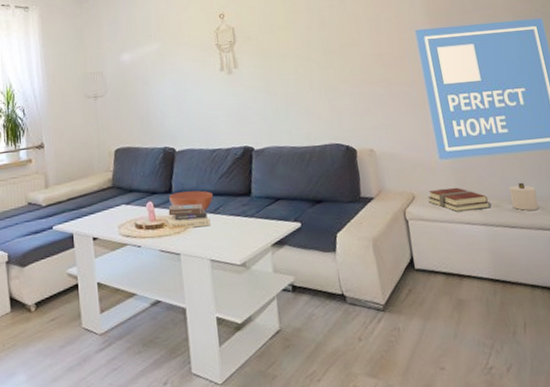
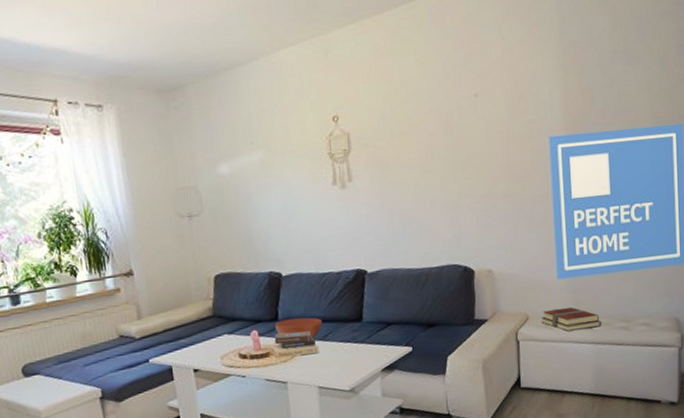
candle: present [509,182,539,211] -> none [621,300,647,329]

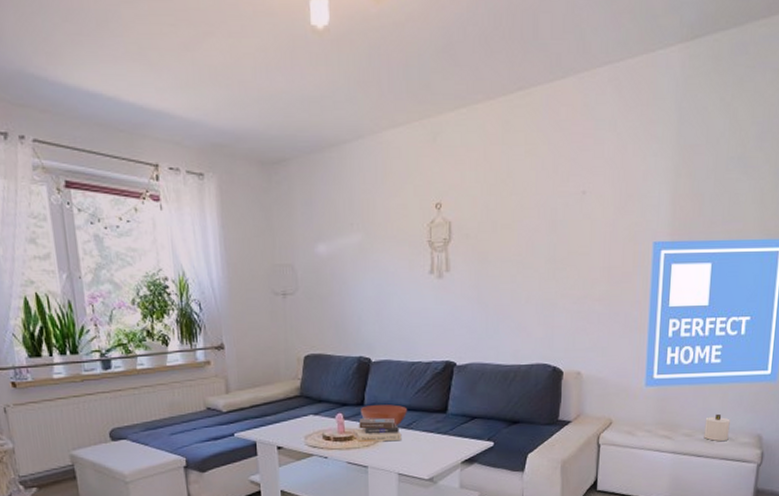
books: present [541,307,602,332] -> none [624,415,684,440]
candle: none [621,300,647,329] -> present [704,413,730,442]

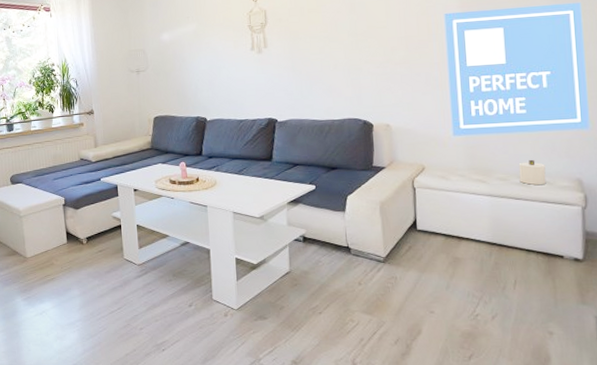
books: present [353,417,402,443] -> none [194,165,235,186]
bowl: present [361,404,408,426] -> none [200,154,239,172]

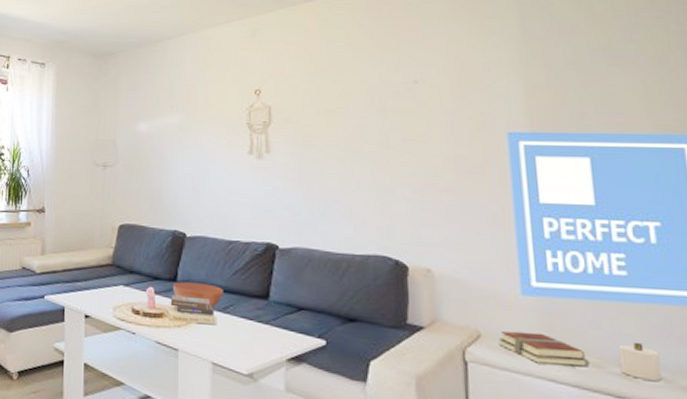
books: none [194,165,235,186] -> present [164,295,217,326]
bowl: none [200,154,239,172] -> present [173,282,225,308]
books: none [437,161,498,184] -> present [498,332,589,367]

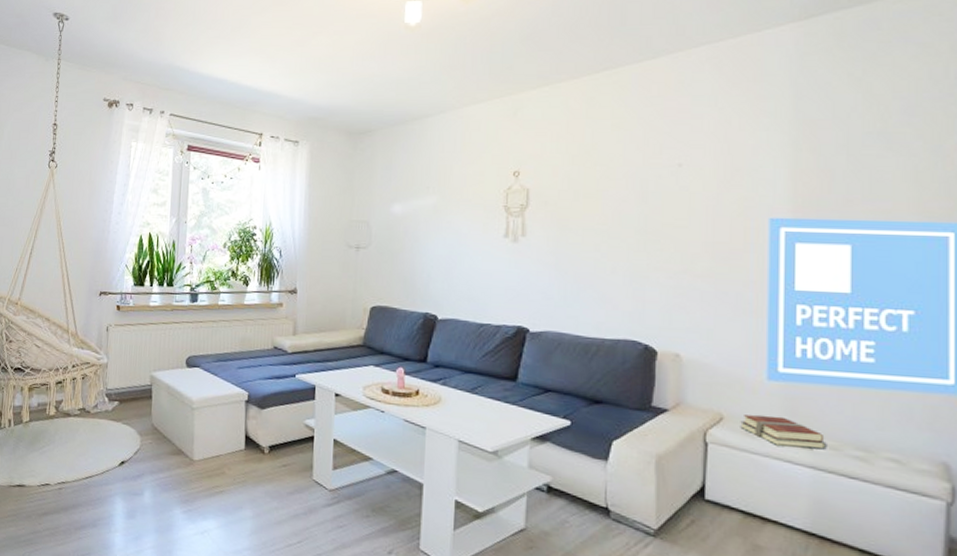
books: present [164,295,217,326] -> none [413,375,465,405]
bowl: present [173,282,225,308] -> none [423,363,474,389]
candle: present [618,341,662,382] -> none [857,426,896,464]

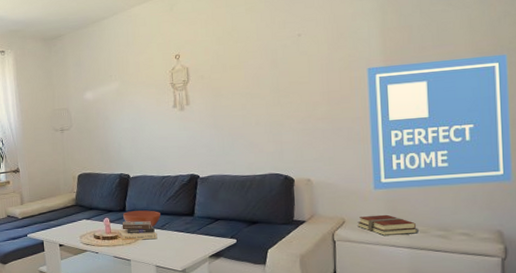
books: none [413,375,465,405] -> present [118,220,158,241]
bowl: none [423,363,474,389] -> present [123,210,162,227]

